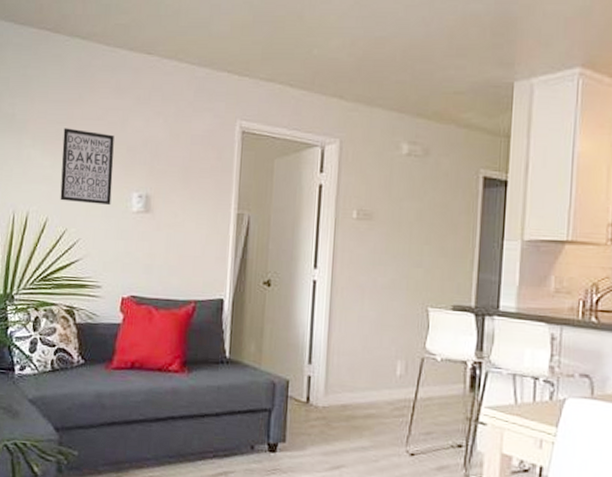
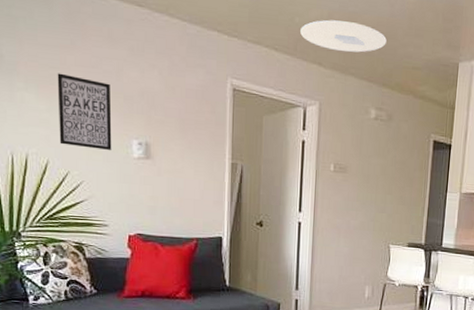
ceiling light: none [319,48,421,82] -> present [300,20,387,53]

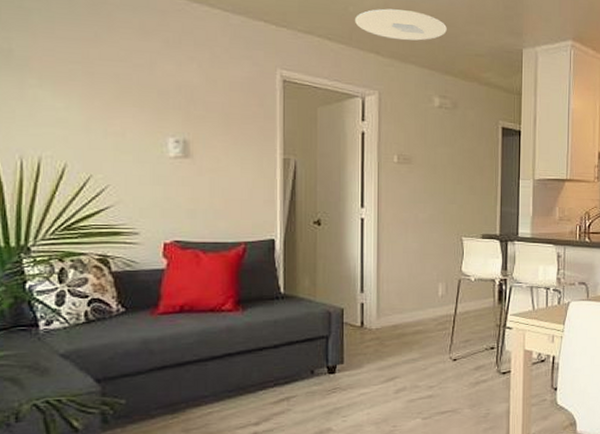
wall art: present [57,73,112,151] -> none [78,68,143,151]

